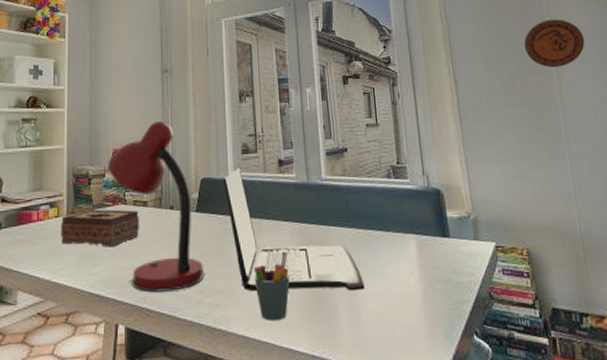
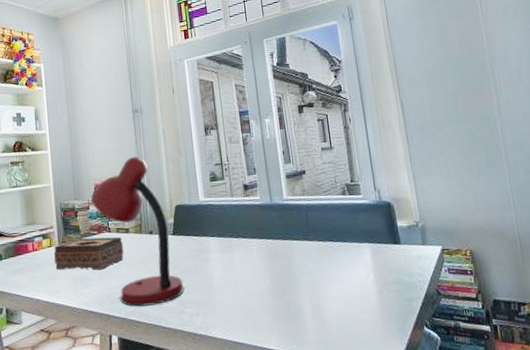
laptop: present [223,168,365,292] -> none [195,194,327,301]
pen holder: present [253,251,291,321] -> none [227,264,260,325]
decorative plate: present [524,19,585,68] -> none [464,40,521,86]

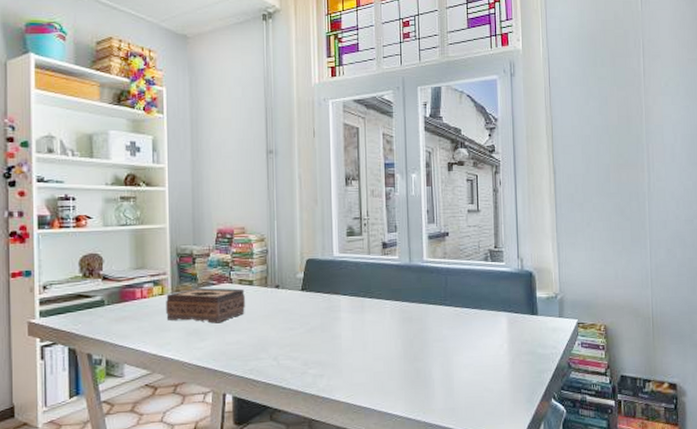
desk lamp: present [91,157,185,307] -> none [213,203,309,365]

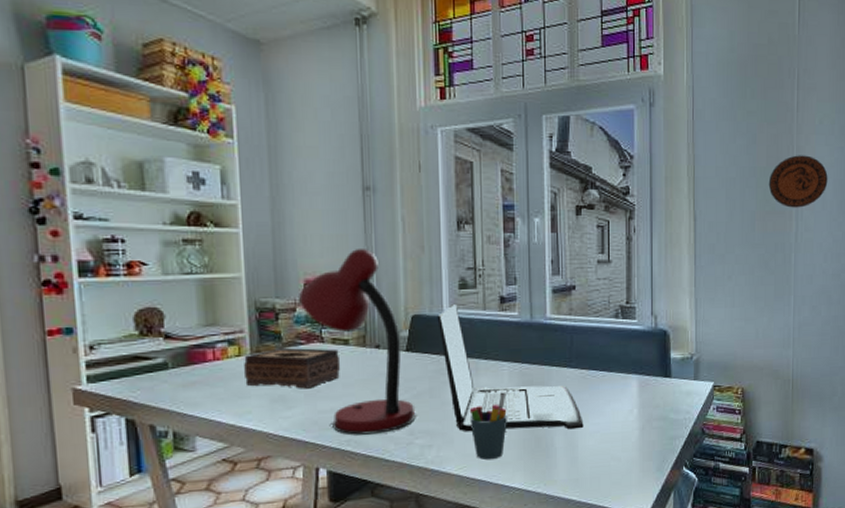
desk lamp: none [213,203,309,365] -> present [299,249,416,435]
laptop: none [328,250,458,364] -> present [437,304,584,432]
pen holder: none [356,327,391,389] -> present [469,392,508,460]
decorative plate: none [620,114,676,161] -> present [768,155,828,208]

